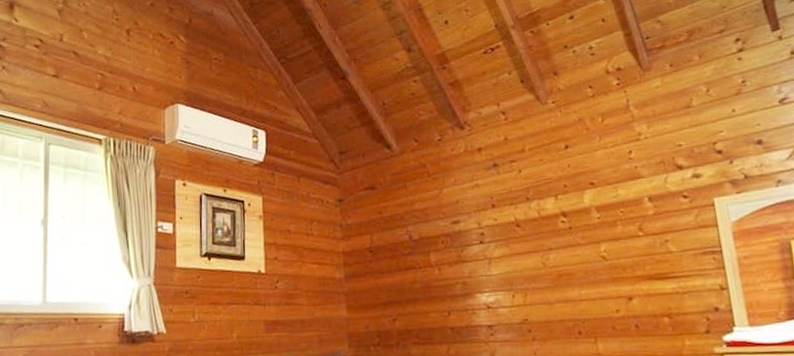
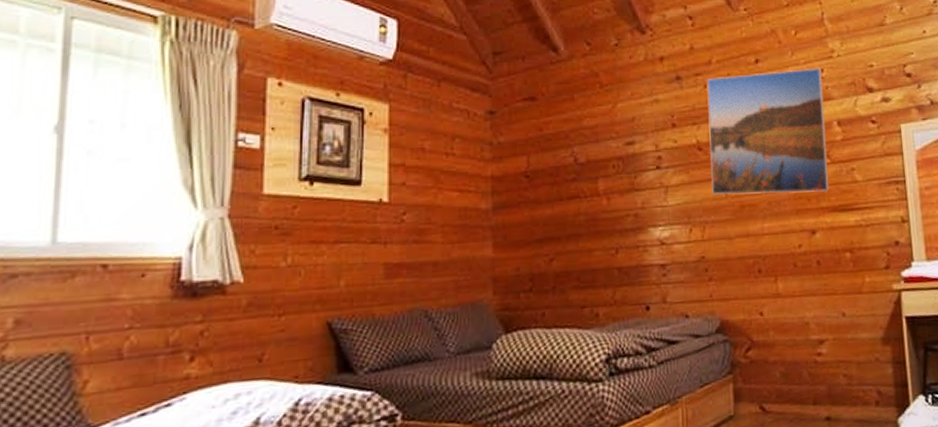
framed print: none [521,149,644,265] -> present [706,67,830,195]

